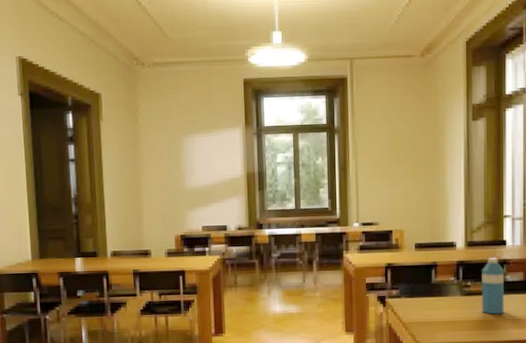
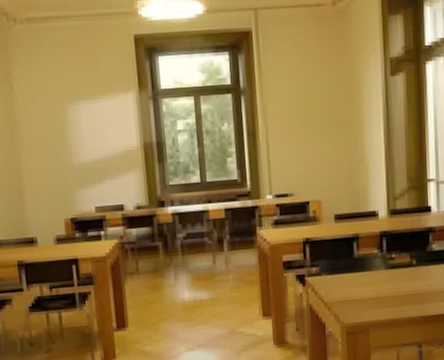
water bottle: present [482,257,504,315] -> none [406,225,431,288]

